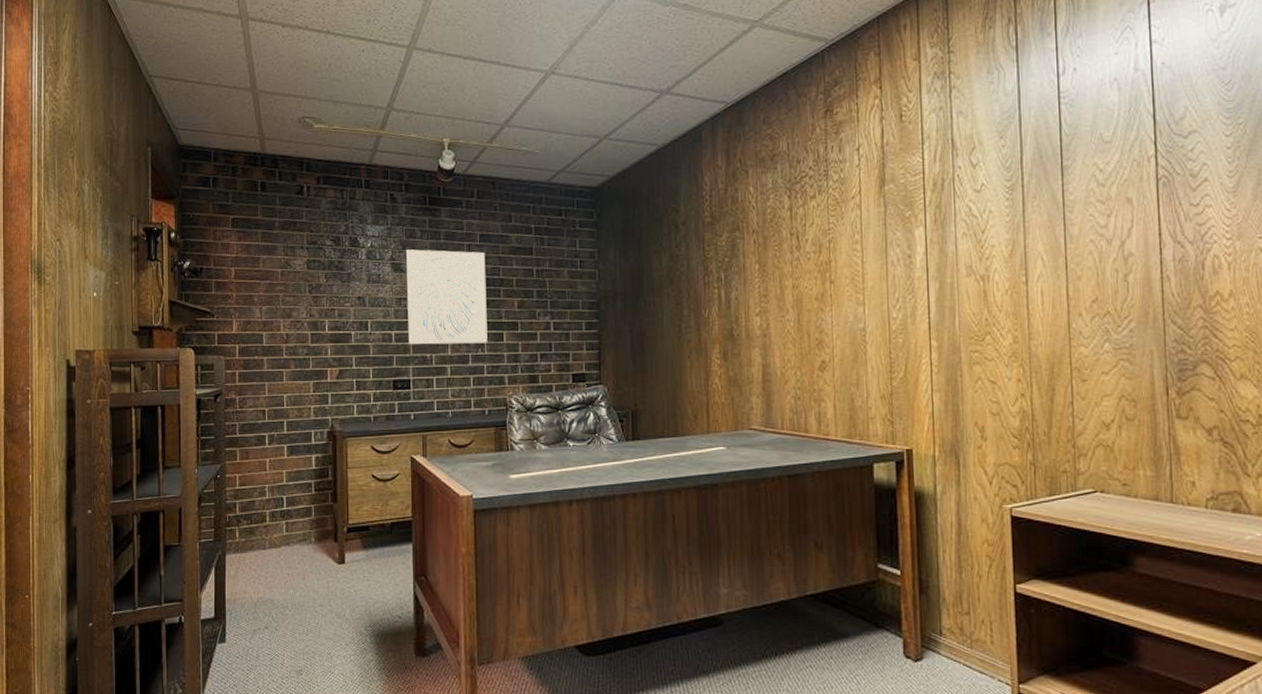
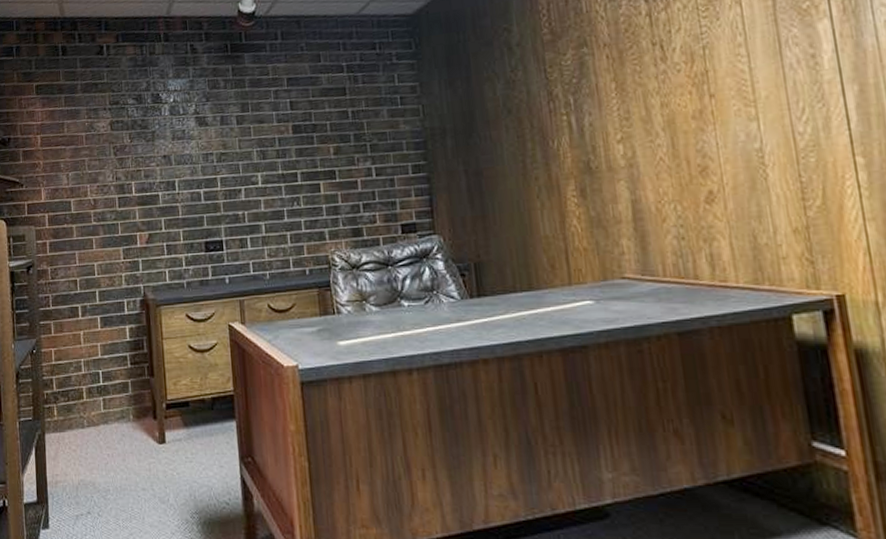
wall art: present [405,249,488,345] -> none [209,97,303,202]

